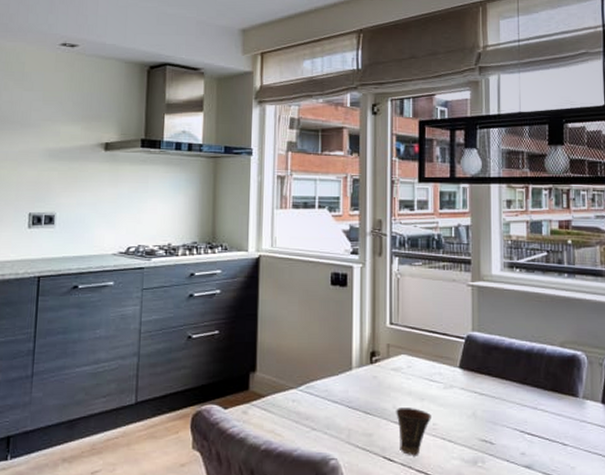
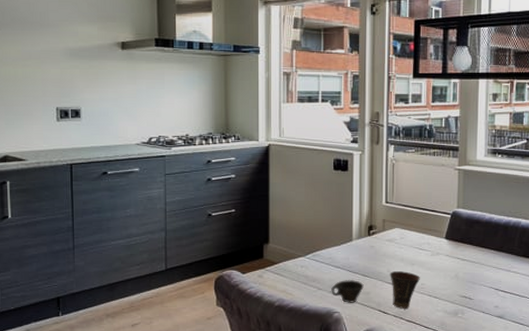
cup: none [327,417,365,447] -> present [331,279,364,303]

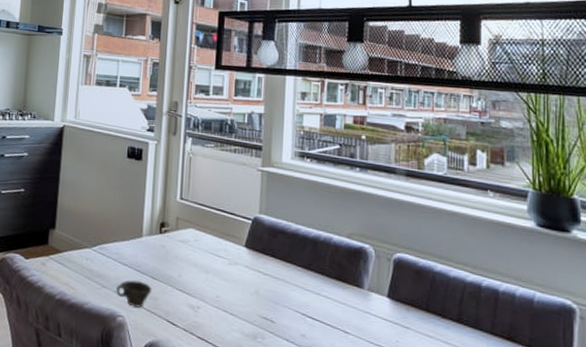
cup: present [390,271,420,309] -> none [181,277,215,323]

